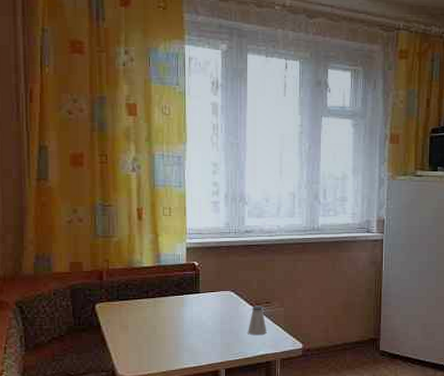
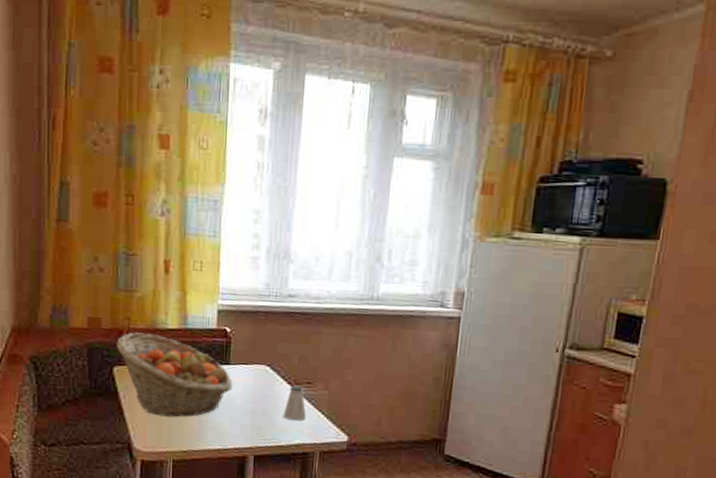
fruit basket: none [98,272,203,343] -> present [117,332,233,417]

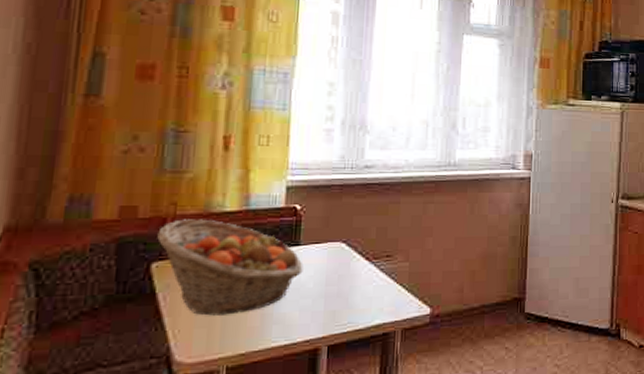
saltshaker: present [283,385,306,421] -> none [361,260,386,300]

